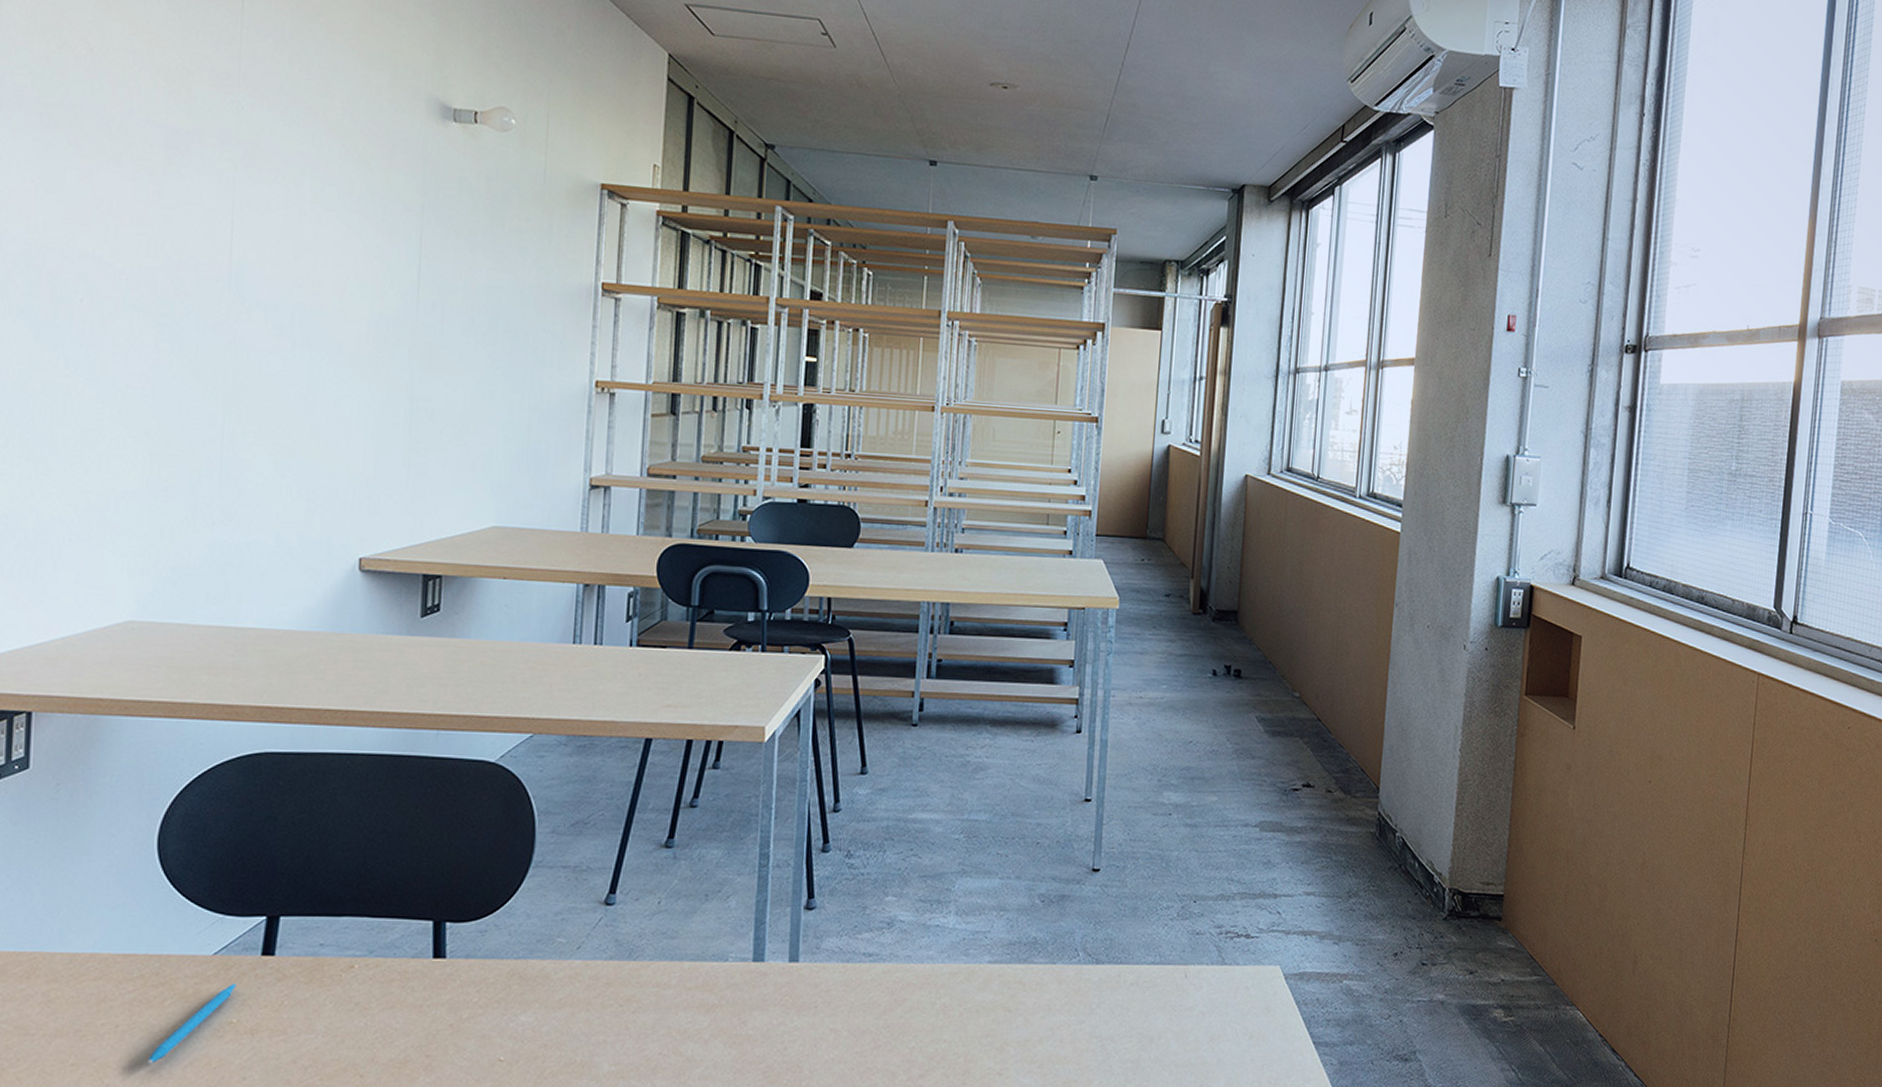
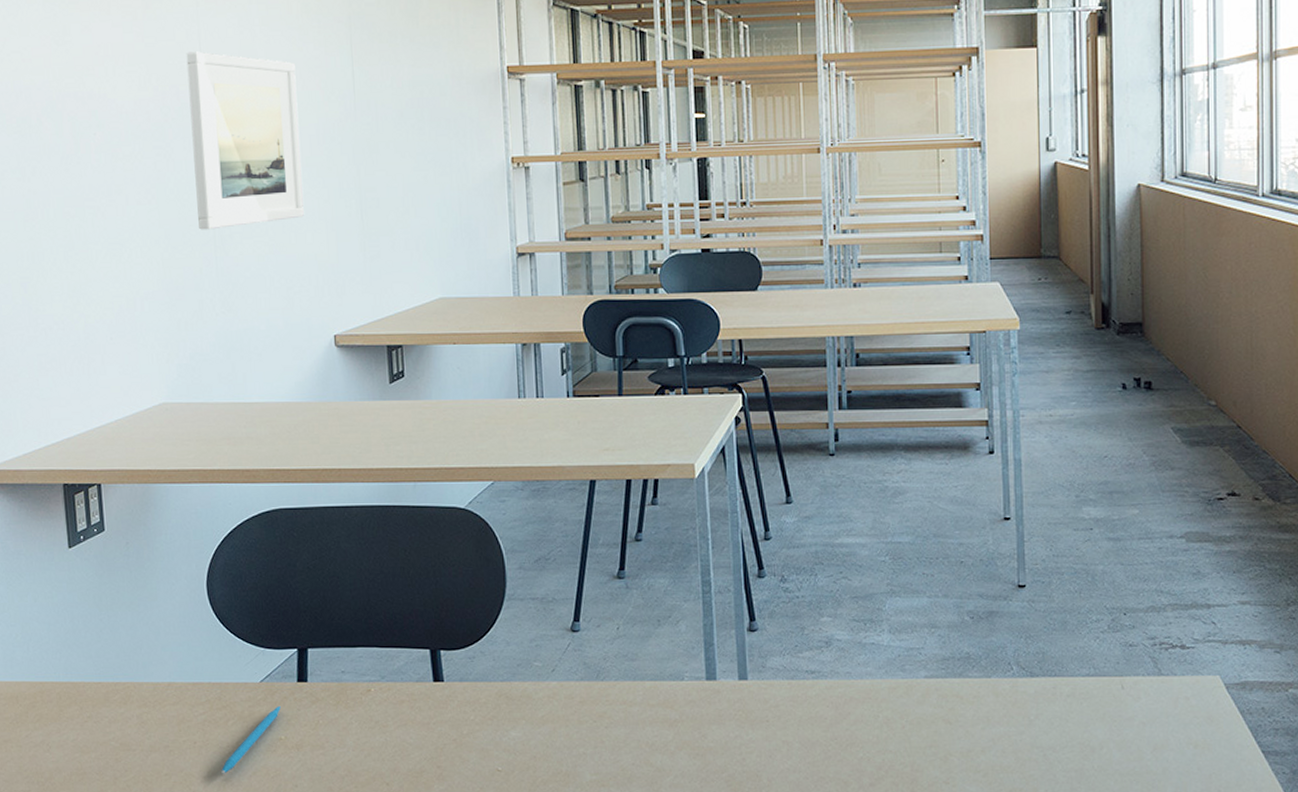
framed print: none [204,220,349,426] -> present [186,51,304,230]

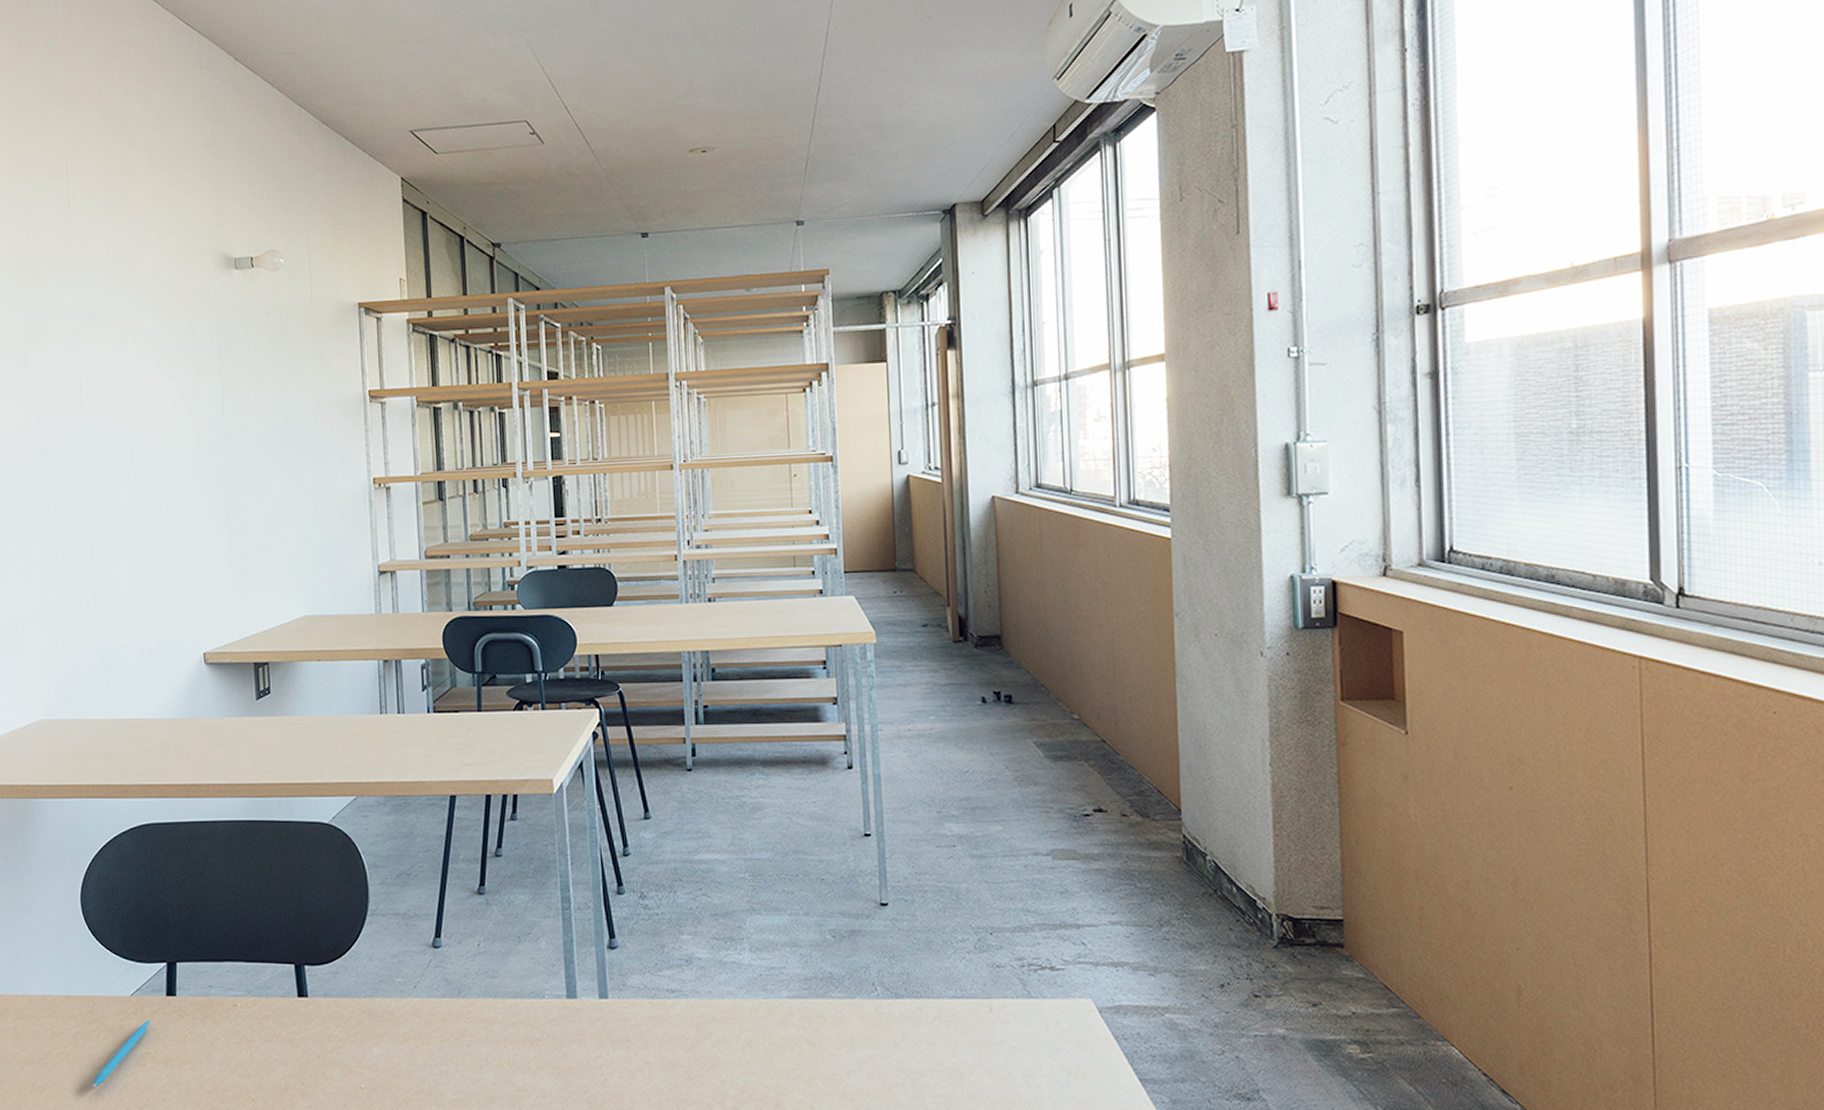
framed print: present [186,51,304,230] -> none [67,381,176,552]

